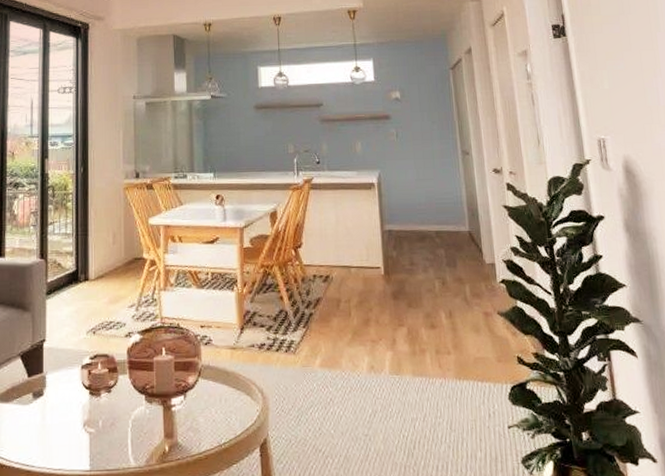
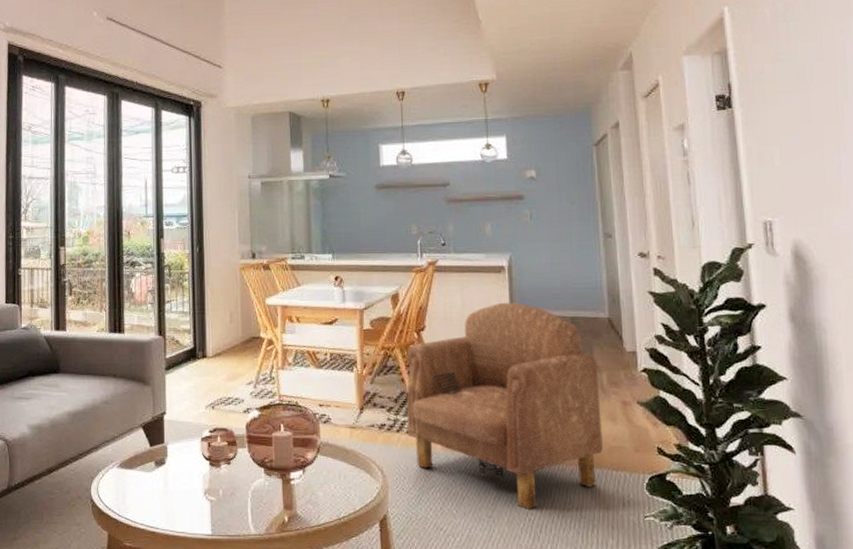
armchair: none [285,217,469,426] -> present [406,302,603,510]

